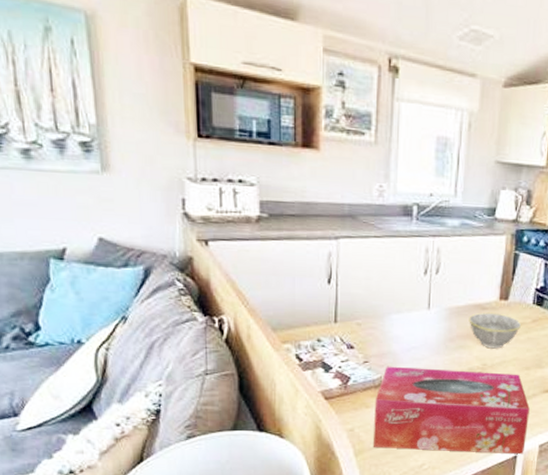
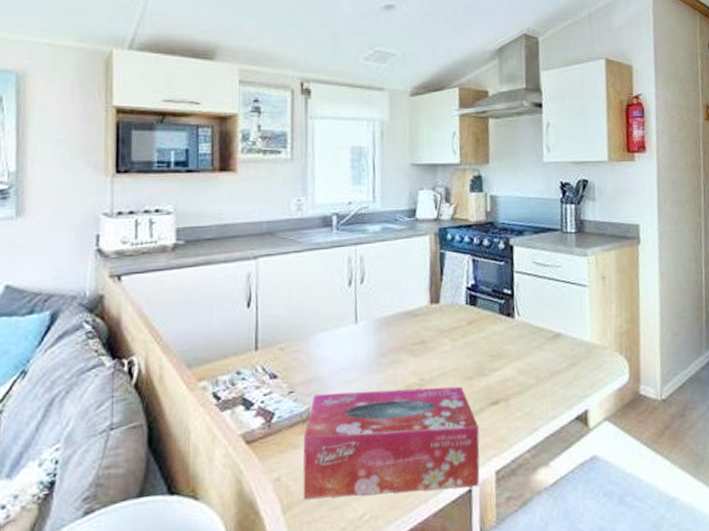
bowl: present [469,312,522,349] -> none [400,319,458,360]

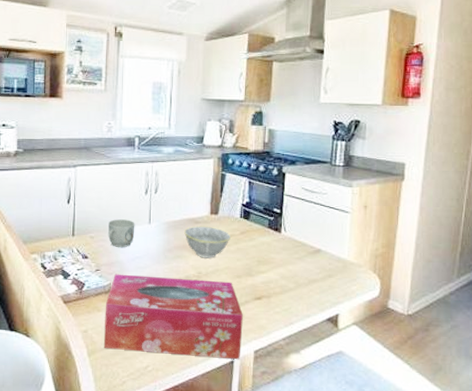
mug: none [303,320,338,358] -> present [108,219,135,247]
bowl: none [400,319,458,360] -> present [184,226,232,259]

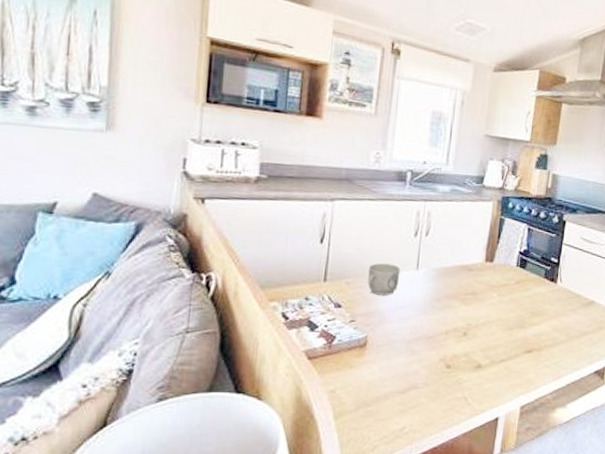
tissue box: present [104,274,243,360] -> none [354,325,512,417]
bowl: present [184,226,232,259] -> none [455,273,506,309]

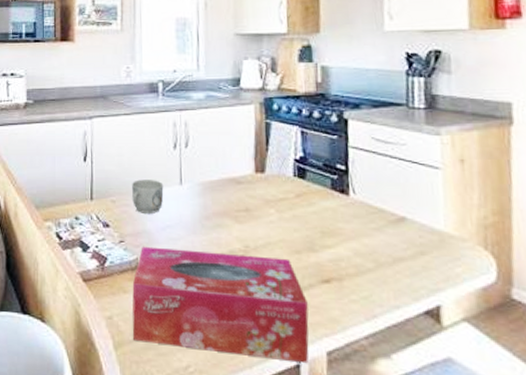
tissue box: none [354,325,512,417] -> present [132,246,309,364]

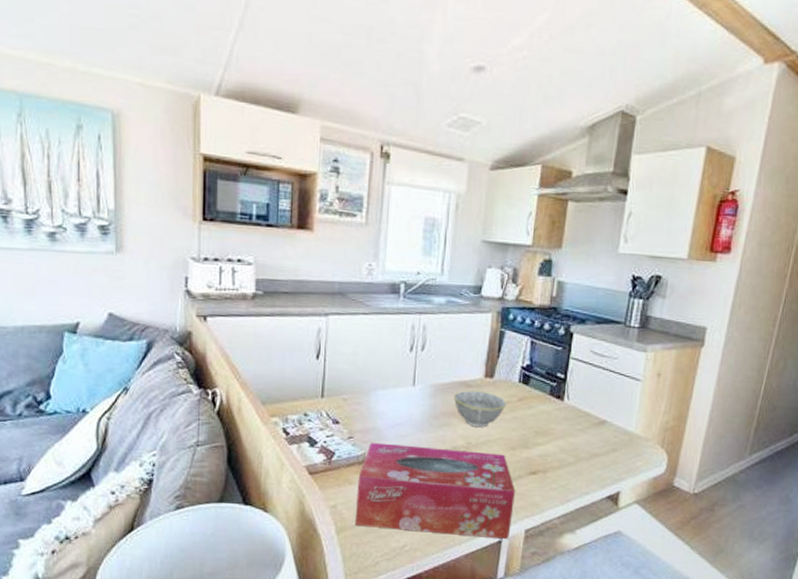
mug: present [132,179,164,214] -> none [364,379,397,412]
bowl: none [224,187,284,228] -> present [453,390,508,428]

